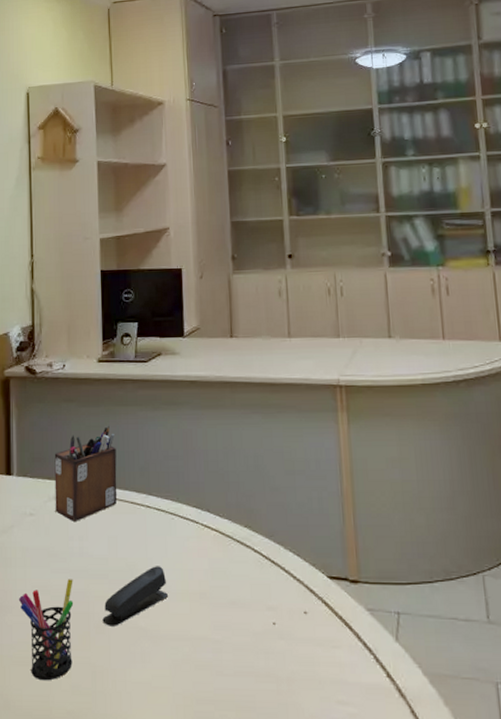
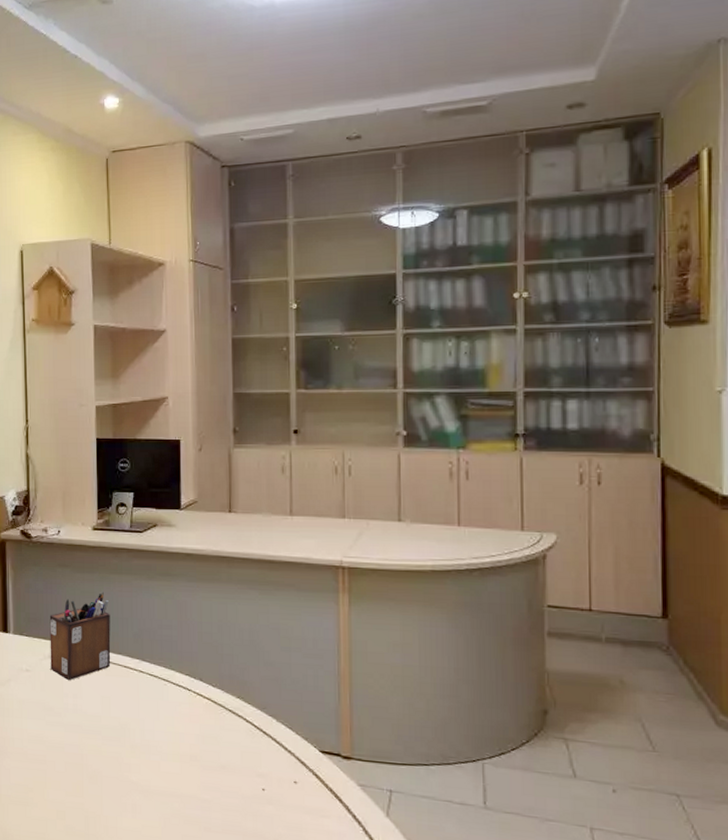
pen holder: present [18,579,74,681] -> none [15,732,68,821]
stapler: present [102,566,169,626] -> none [95,727,160,779]

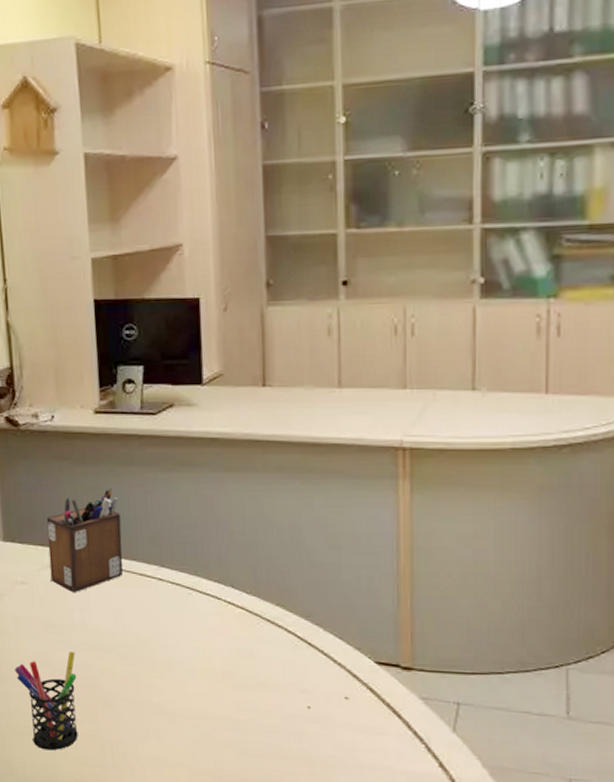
pen holder: none [15,732,68,821] -> present [14,652,78,751]

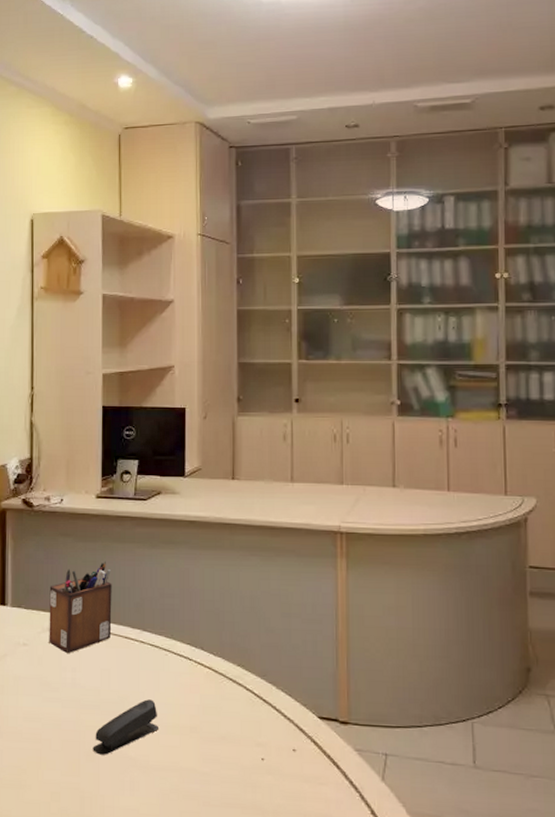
pen holder: present [14,652,78,751] -> none [9,708,65,804]
stapler: none [110,642,186,702] -> present [93,699,160,755]

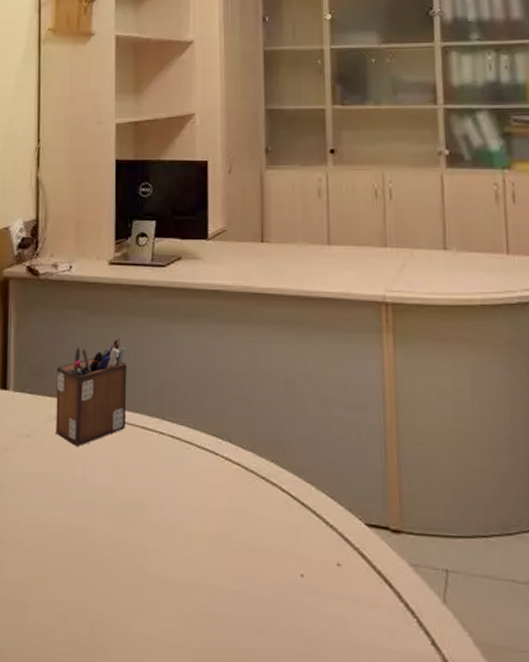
stapler: present [93,699,160,755] -> none [105,502,182,569]

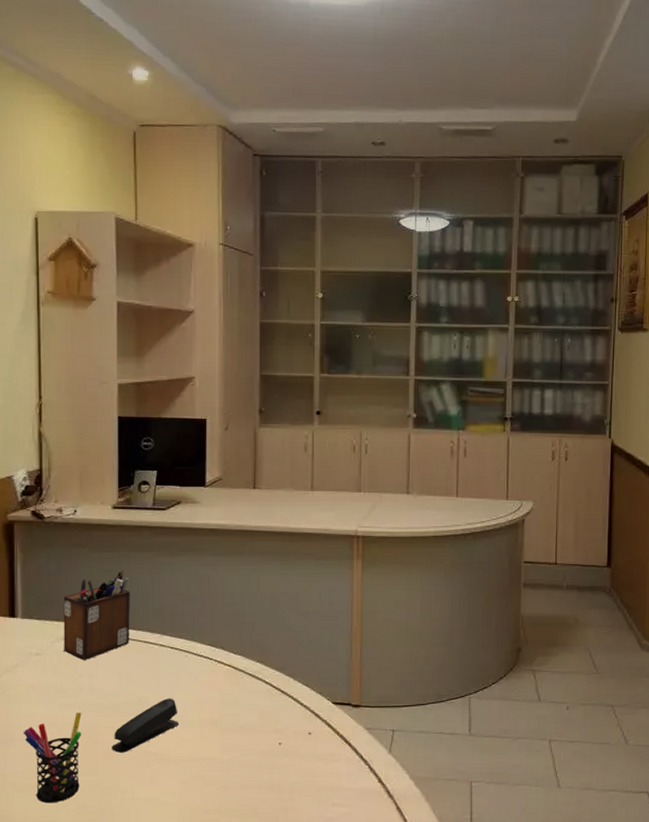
pen holder: none [10,512,74,628] -> present [23,712,82,804]
stapler: none [105,502,182,569] -> present [111,698,180,753]

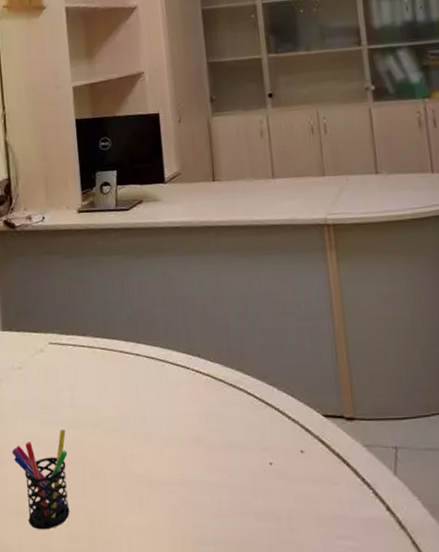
desk organizer: present [63,570,130,660] -> none [39,275,106,373]
stapler: present [111,698,180,753] -> none [97,413,163,474]

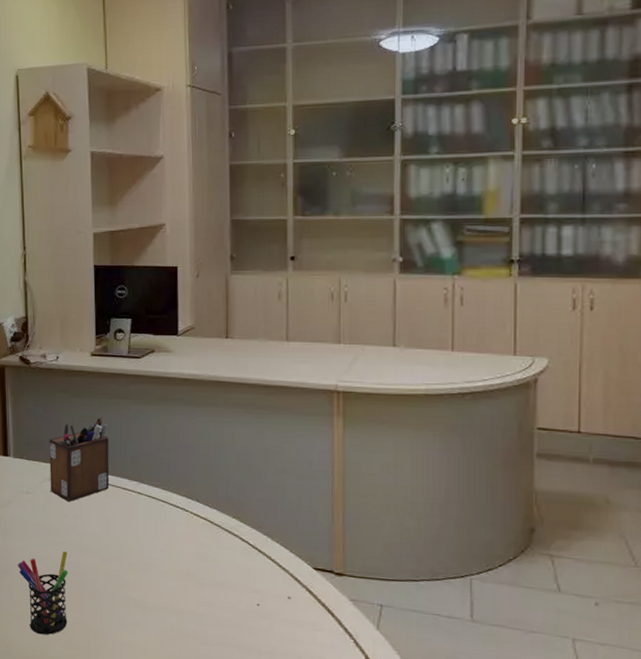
desk organizer: none [39,275,106,373] -> present [49,416,110,502]

